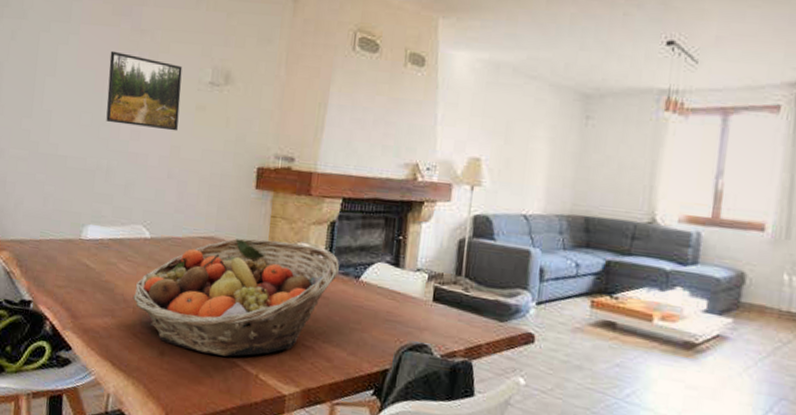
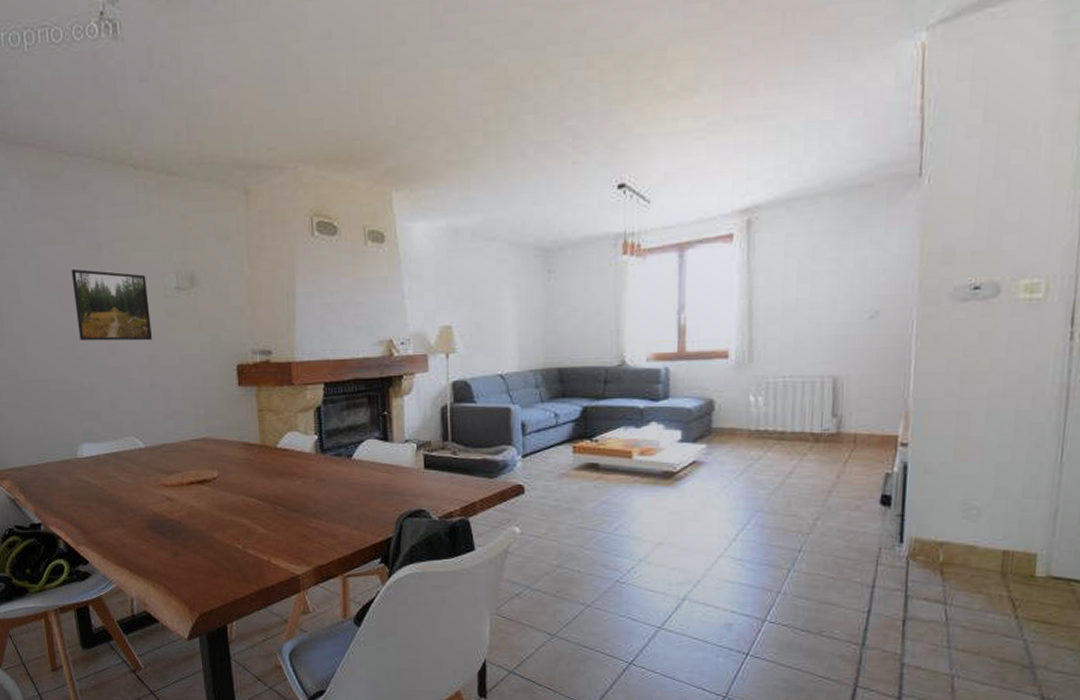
fruit basket: present [132,238,339,357] -> none [138,432,331,548]

